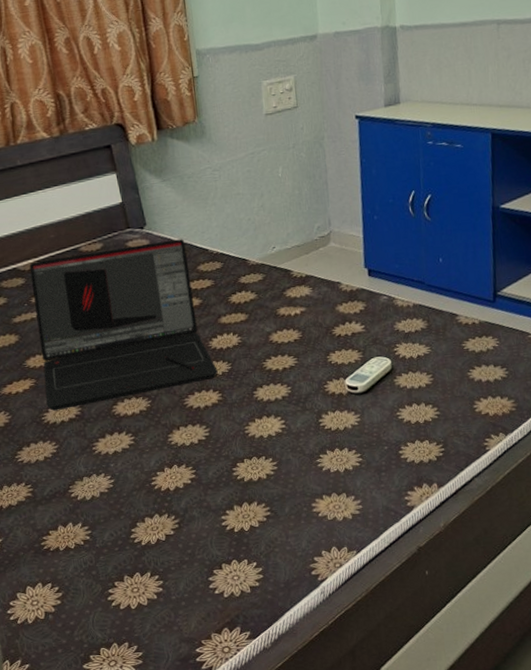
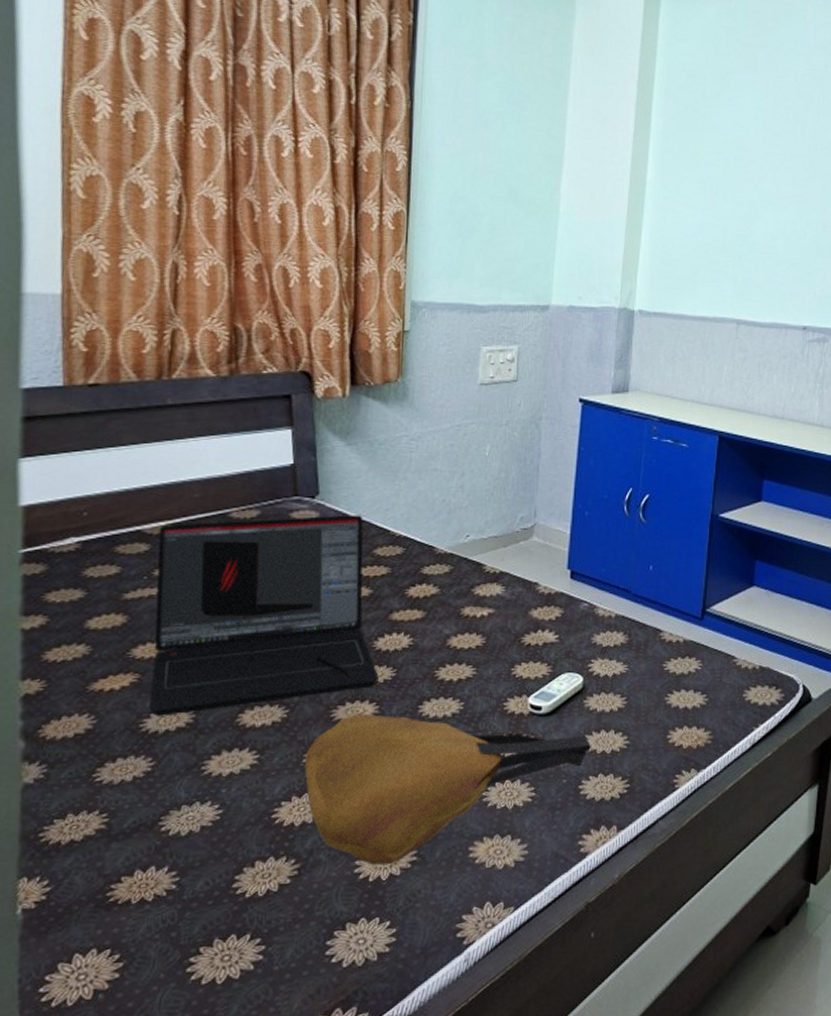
tote bag: none [169,399,406,519] -> present [304,712,591,865]

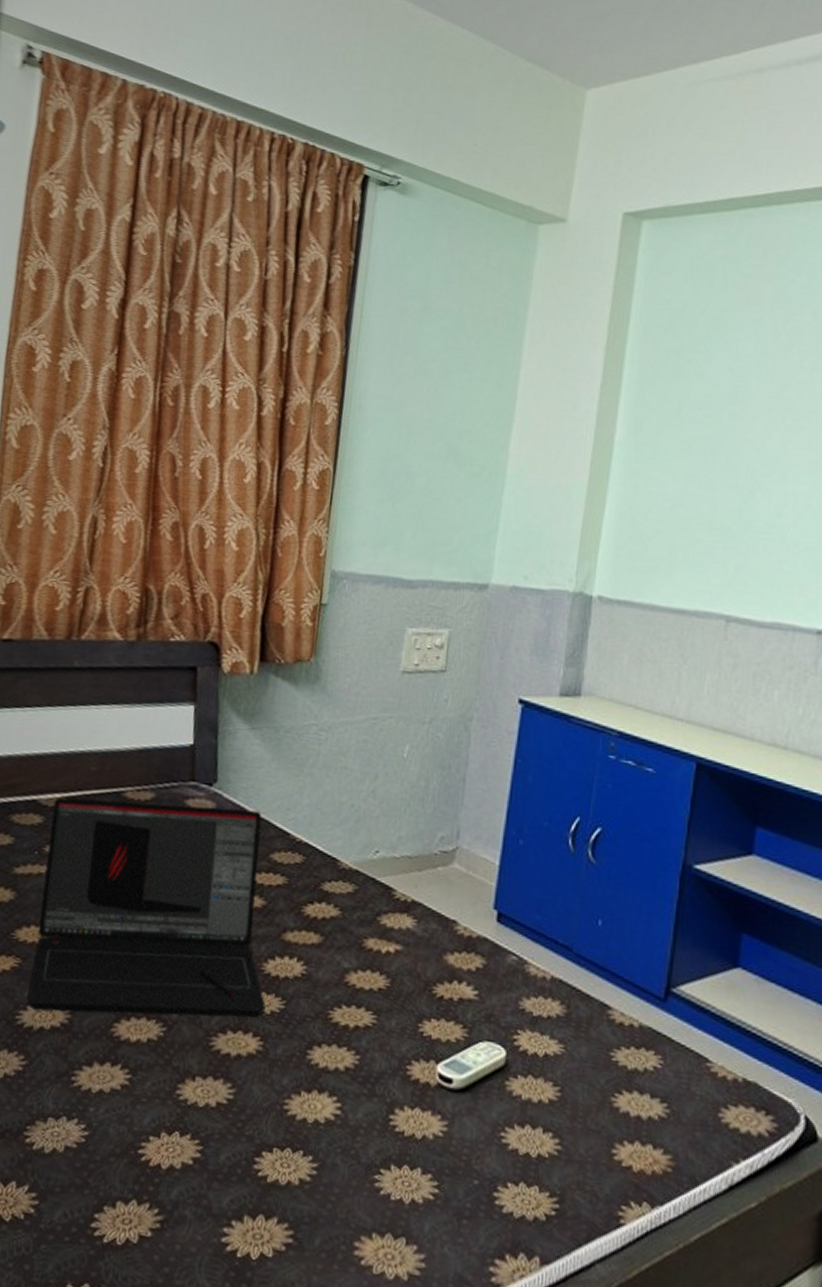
tote bag: present [304,712,591,865] -> none [176,1045,512,1241]

